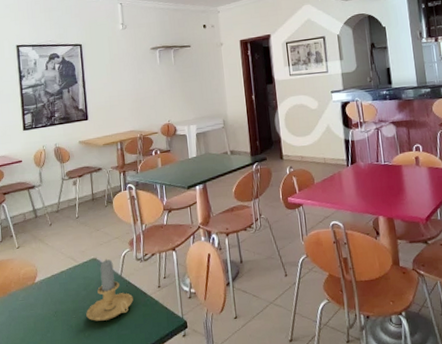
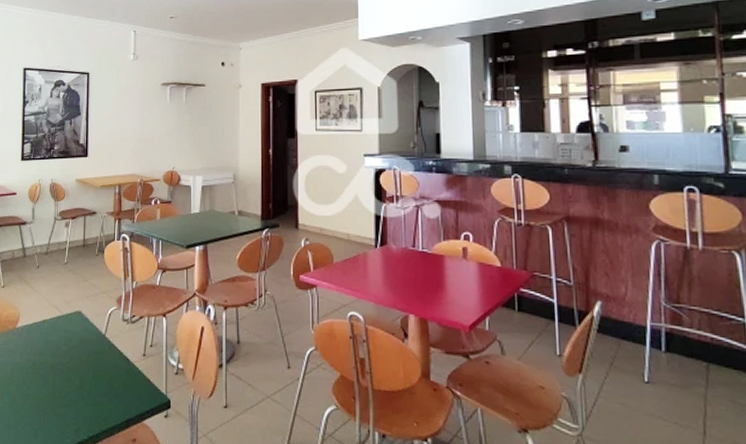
candle: present [86,258,133,321] -> none [64,313,115,383]

